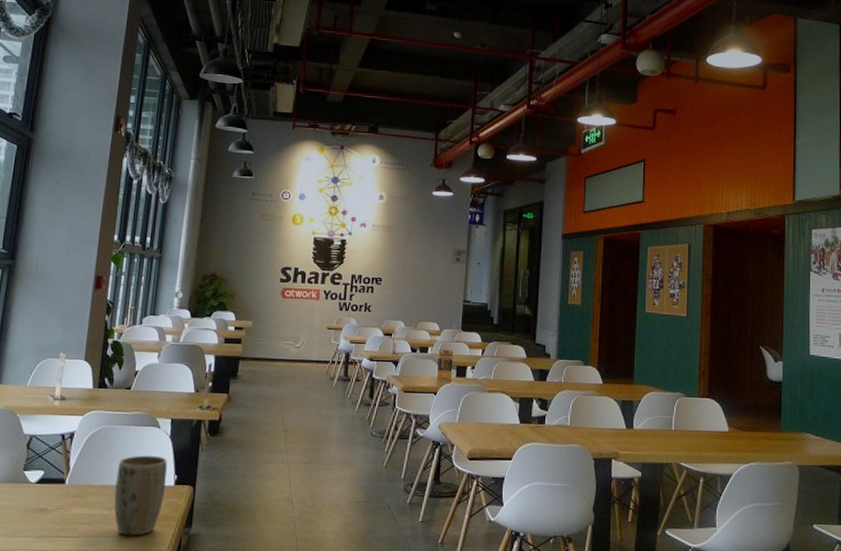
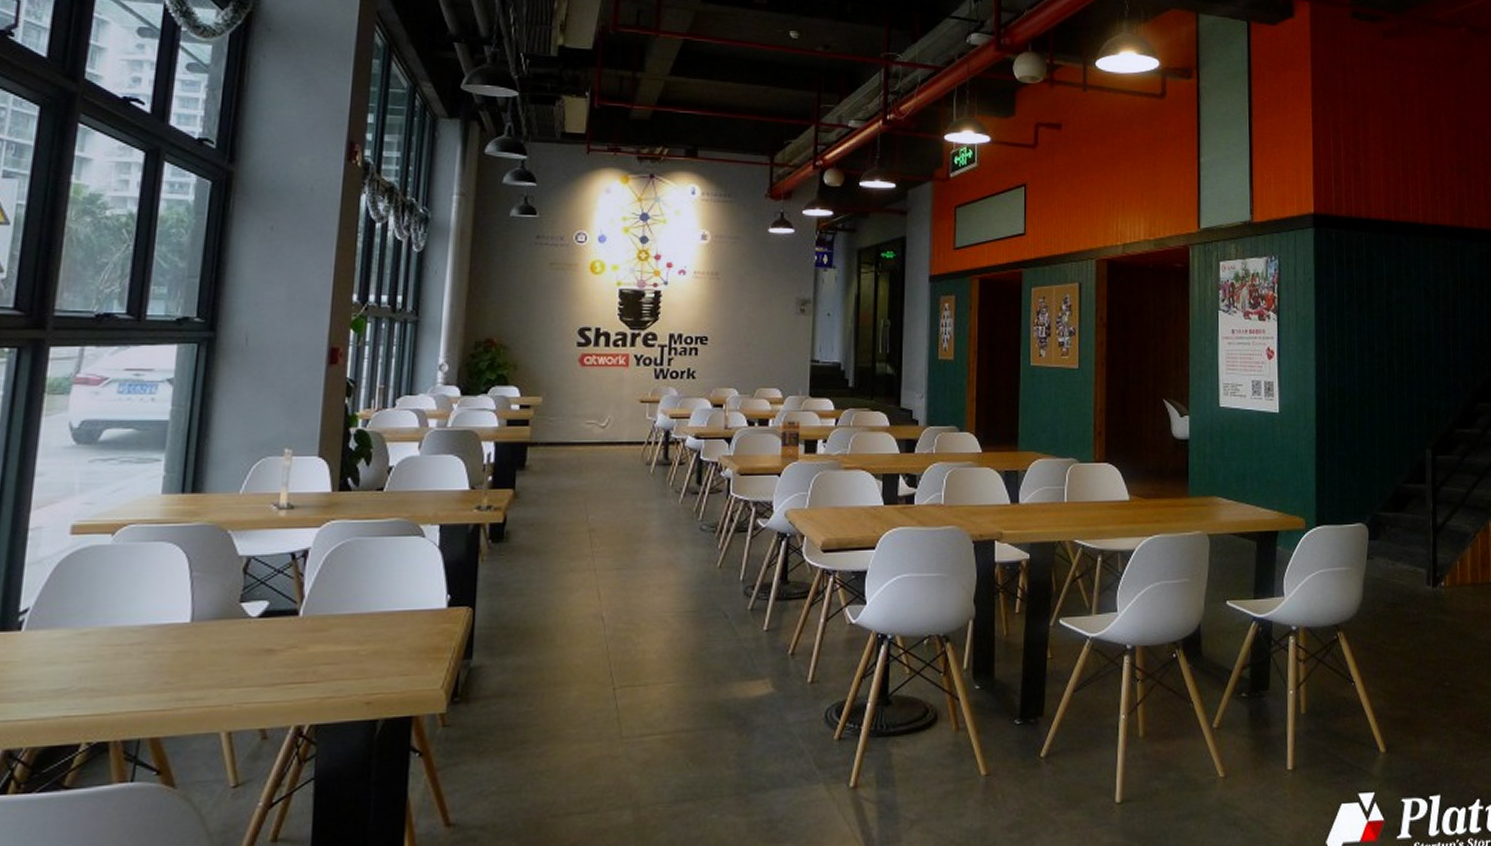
plant pot: present [114,455,167,536] -> none [366,572,437,675]

